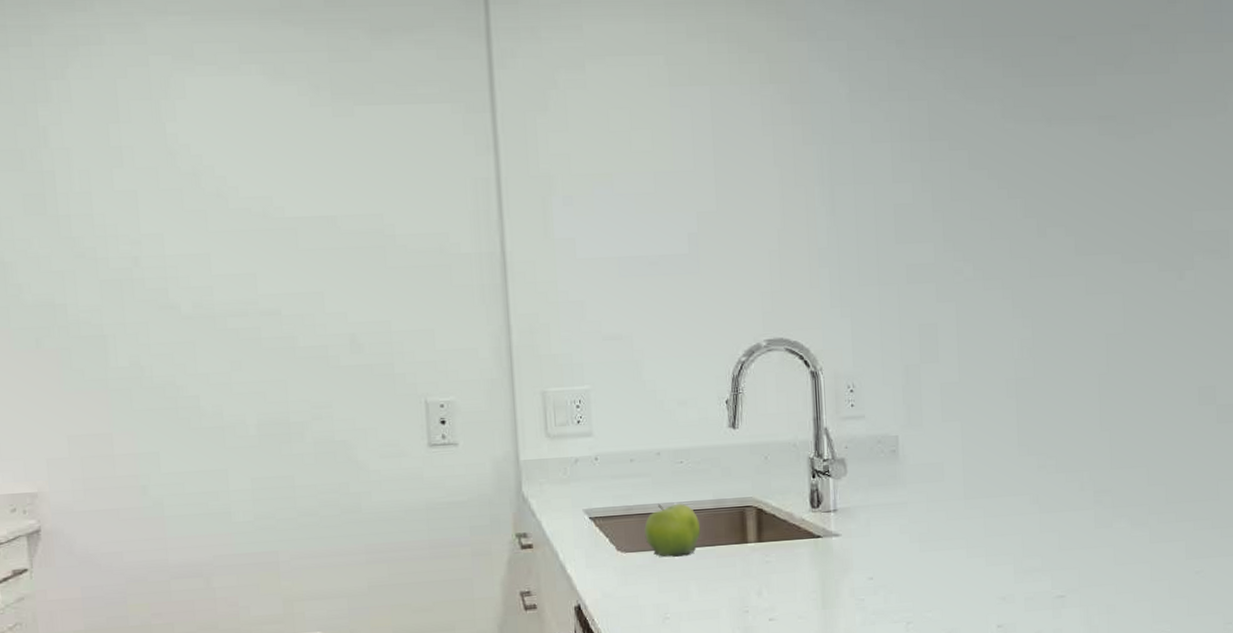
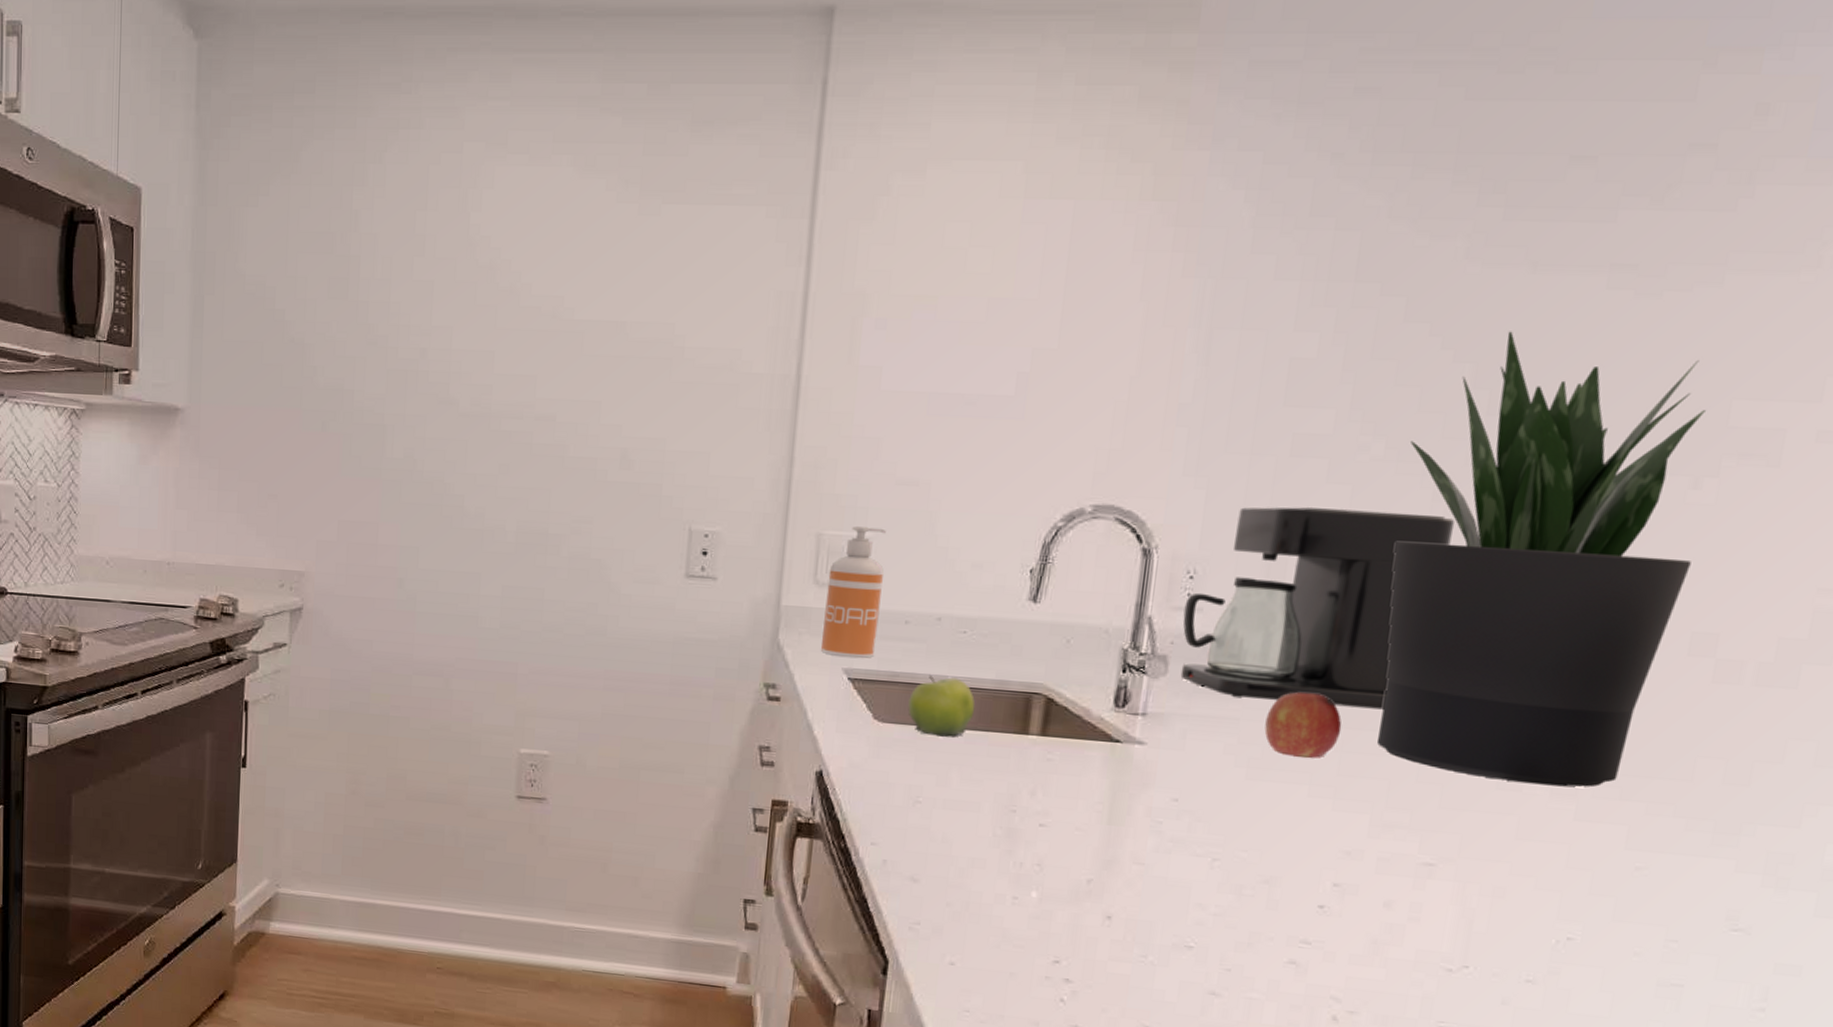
soap dispenser: none [557,380,609,500] -> present [820,526,886,659]
coffee maker: none [850,319,1032,486] -> present [1180,507,1455,710]
fruit: none [926,473,982,527] -> present [1264,692,1342,758]
planter: none [990,171,1189,521] -> present [1376,331,1705,788]

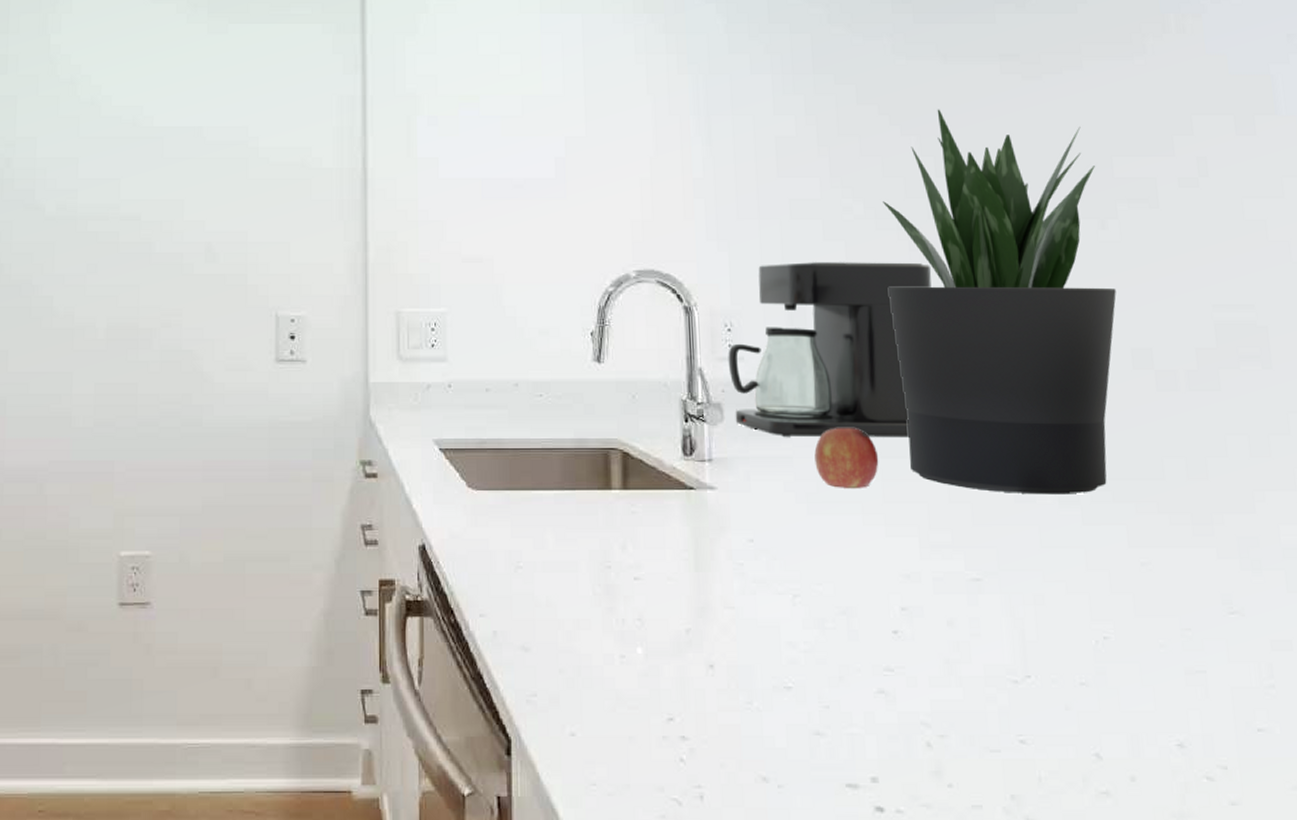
soap dispenser: present [820,526,886,659] -> none [410,303,462,429]
fruit: present [908,674,975,738] -> none [498,438,560,499]

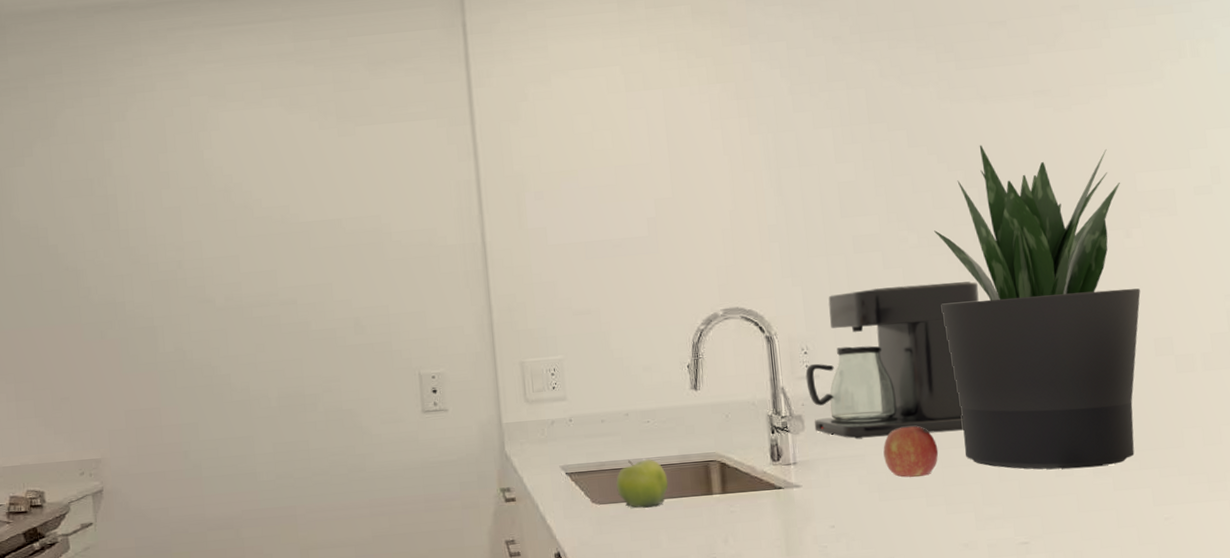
fruit: none [498,438,560,499] -> present [616,459,669,508]

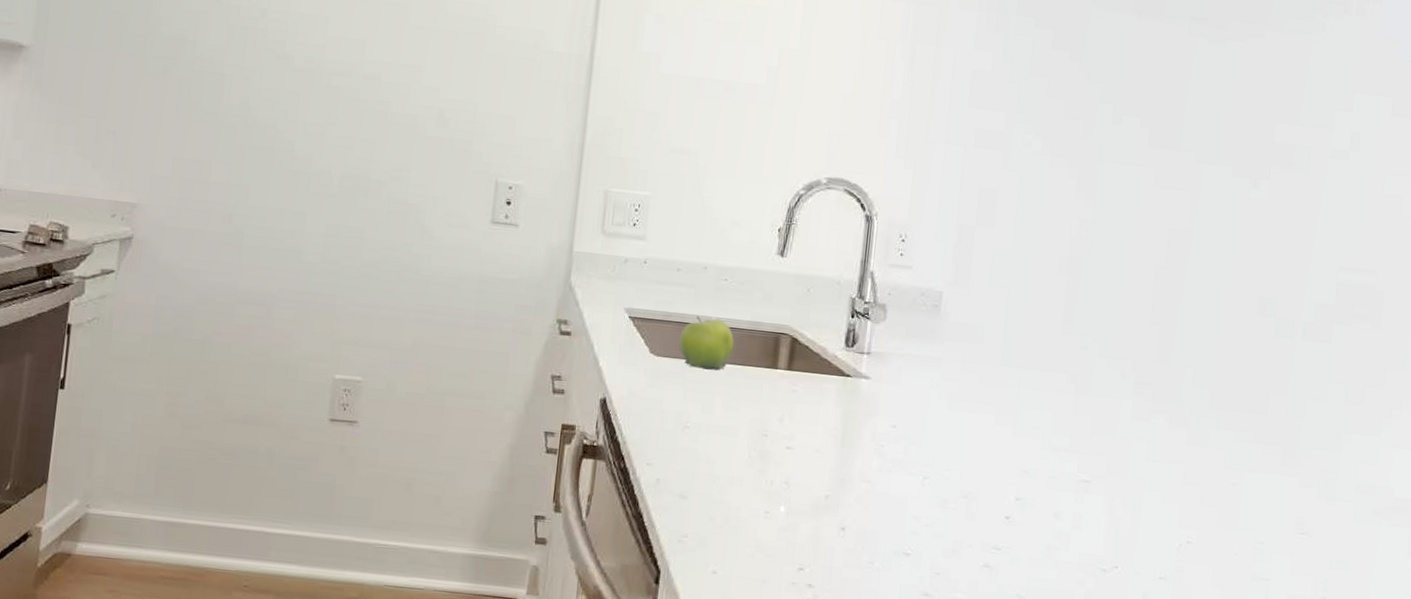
coffee maker: present [805,281,979,440] -> none [896,185,1094,353]
fruit: present [883,426,939,477] -> none [961,337,1018,392]
planter: present [934,145,1141,470] -> none [1044,61,1258,419]

